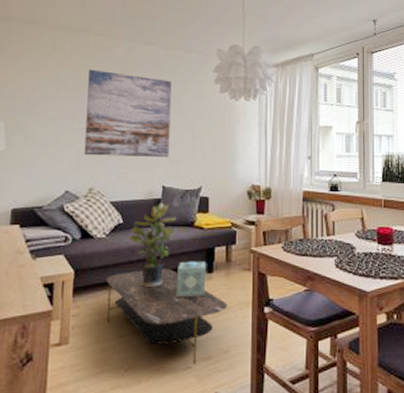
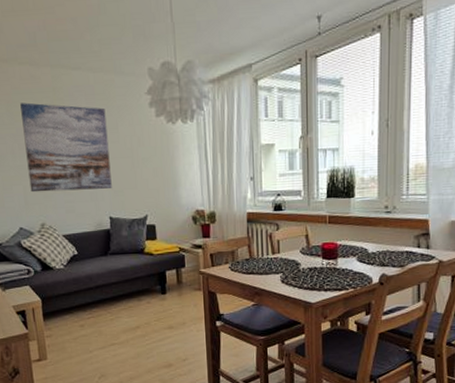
coffee table: present [106,269,228,364] -> none [70,293,183,371]
potted plant: present [128,202,177,287] -> none [85,232,128,309]
decorative box: present [177,261,207,298] -> none [133,284,161,317]

